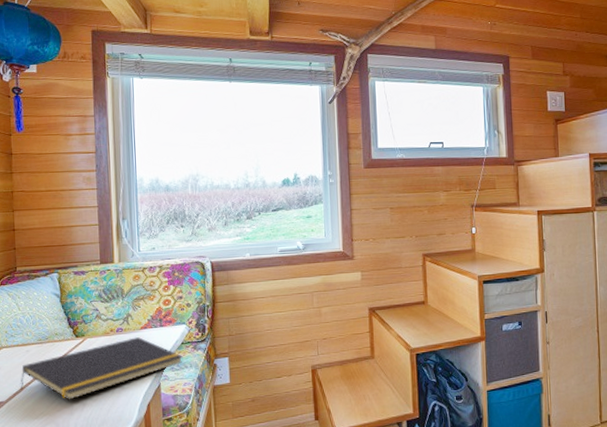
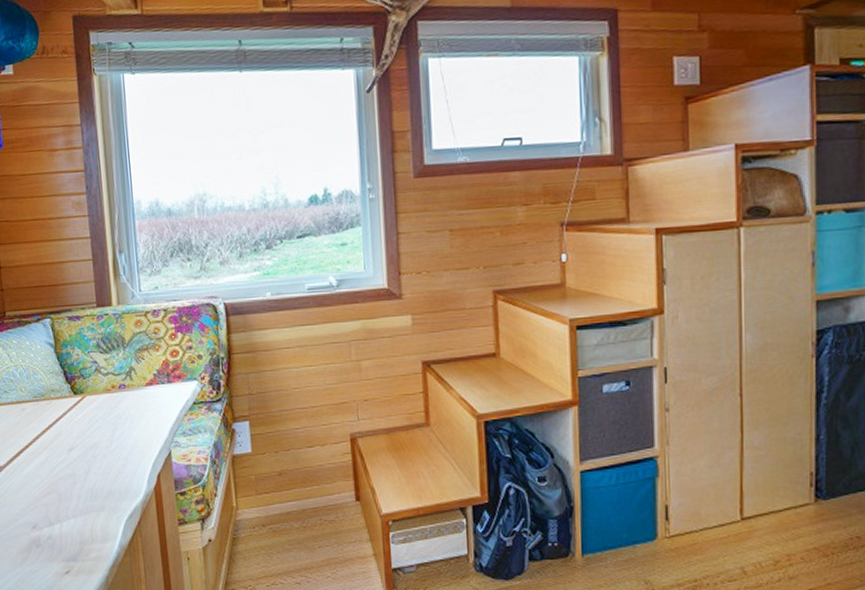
notepad: present [20,336,183,400] -> none [17,394,196,467]

